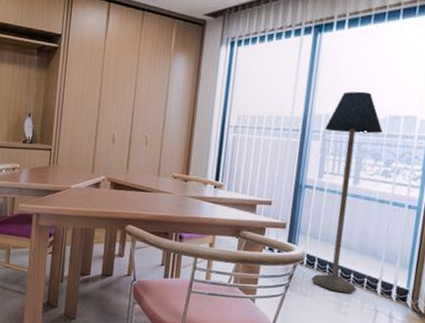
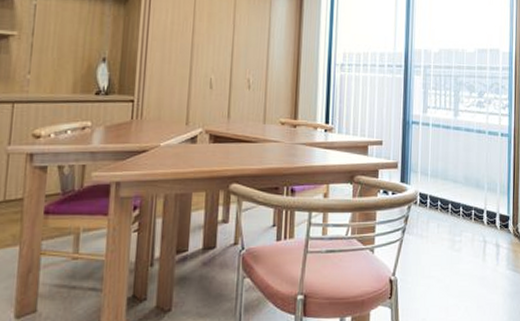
floor lamp: present [311,91,383,294] -> none [425,26,473,228]

